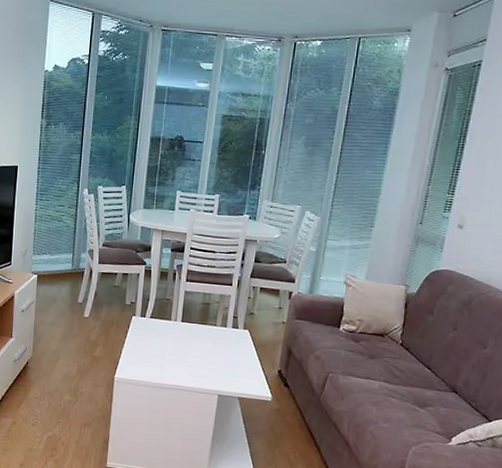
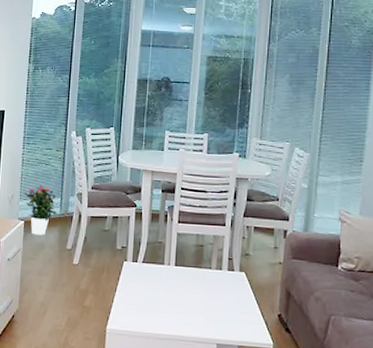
potted flower: none [37,240,69,289] -> present [24,184,57,235]

